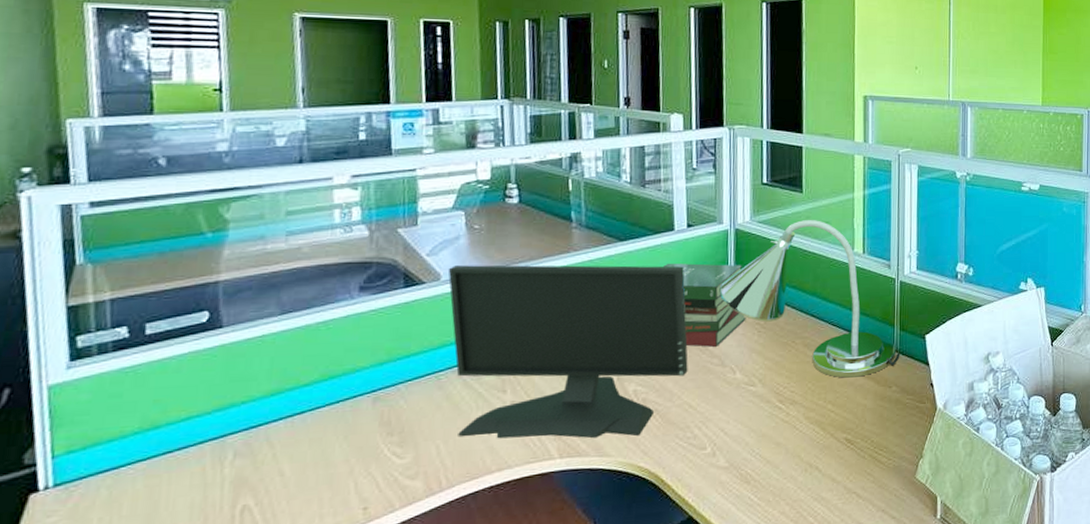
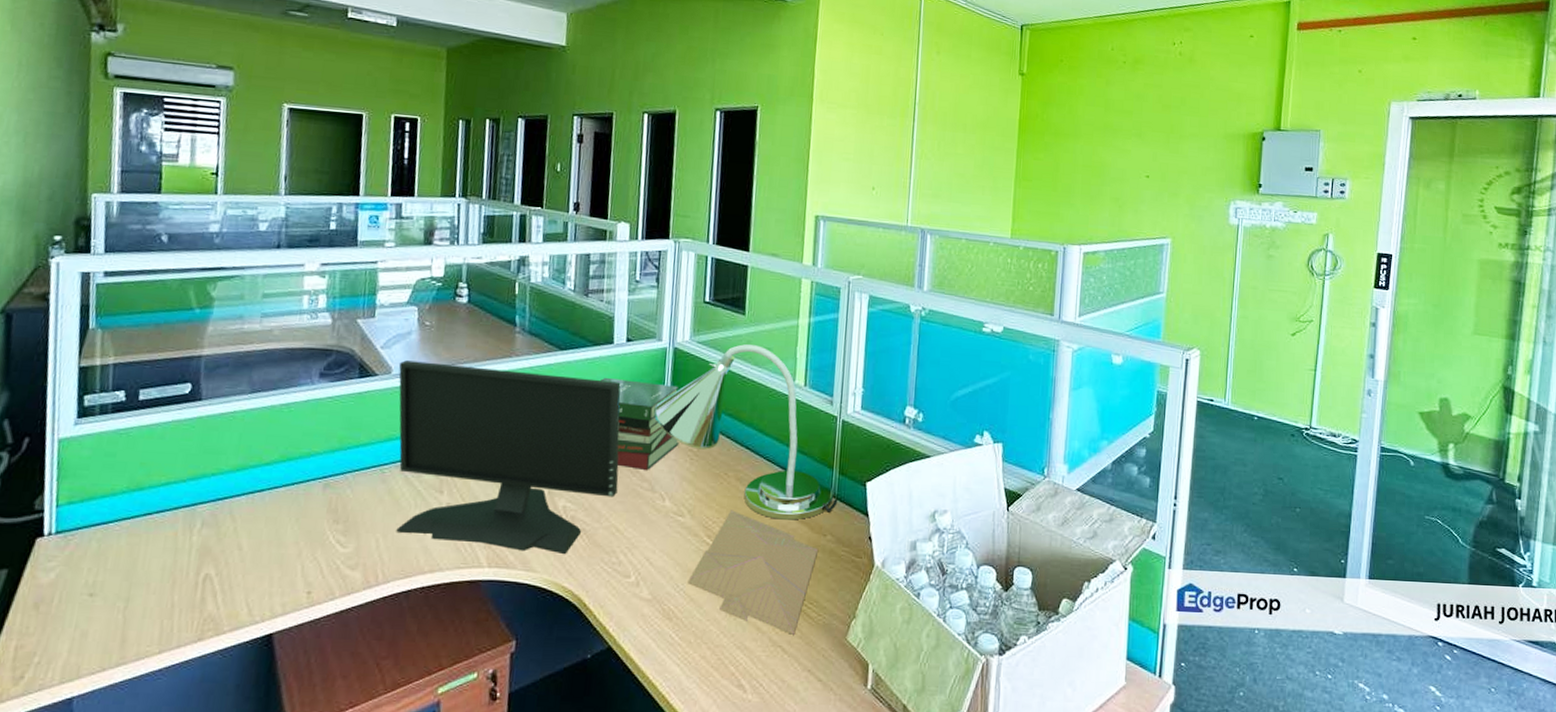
papers: none [763,374,884,481] -> present [687,510,818,635]

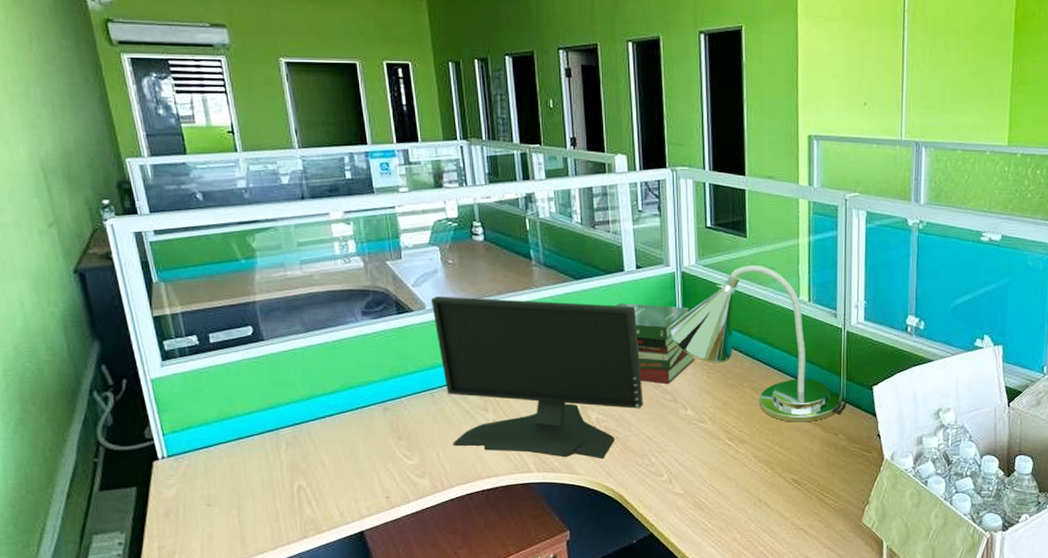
papers: present [687,510,818,635] -> none [714,415,831,519]

